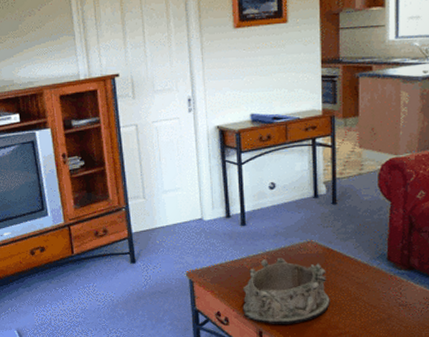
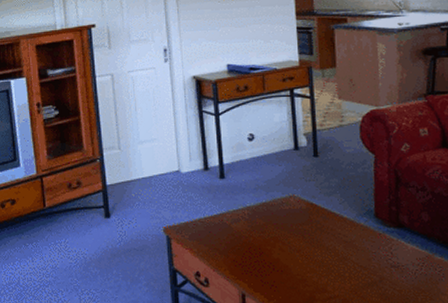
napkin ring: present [242,258,330,324] -> none [222,213,317,286]

